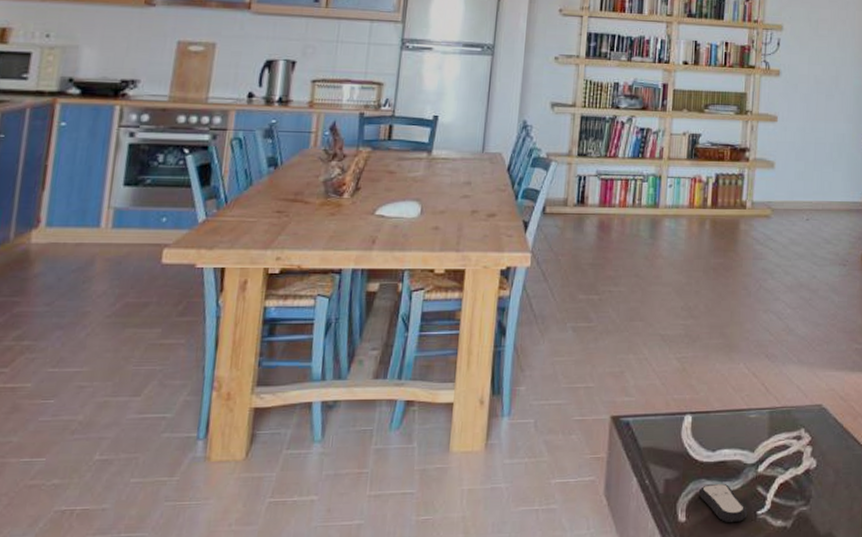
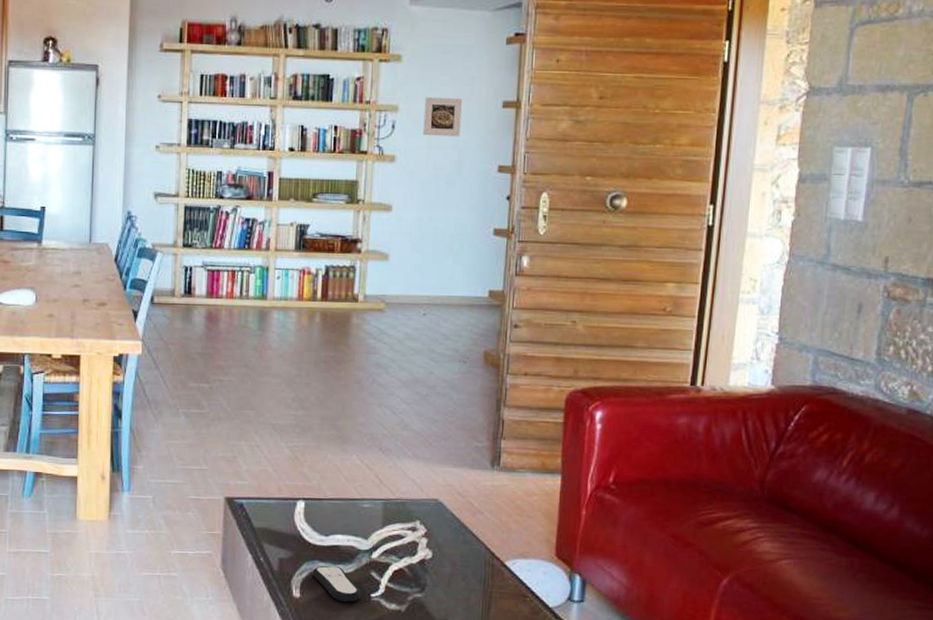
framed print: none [805,18,839,54] -> present [423,96,463,137]

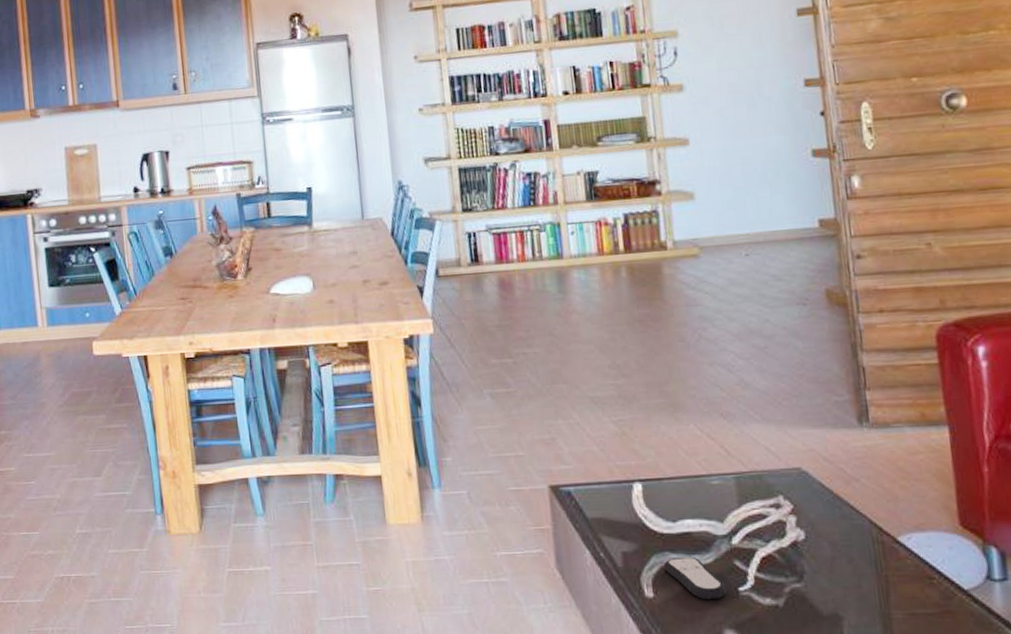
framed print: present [423,96,463,137] -> none [706,13,754,59]

